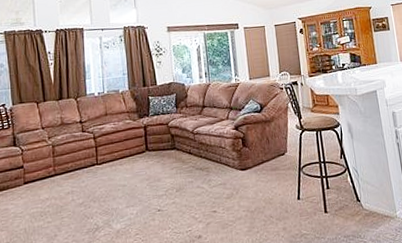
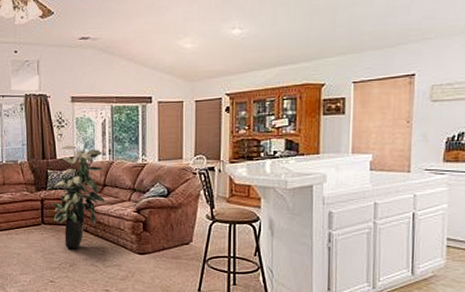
indoor plant: none [155,72,205,173] -> present [53,146,105,249]

